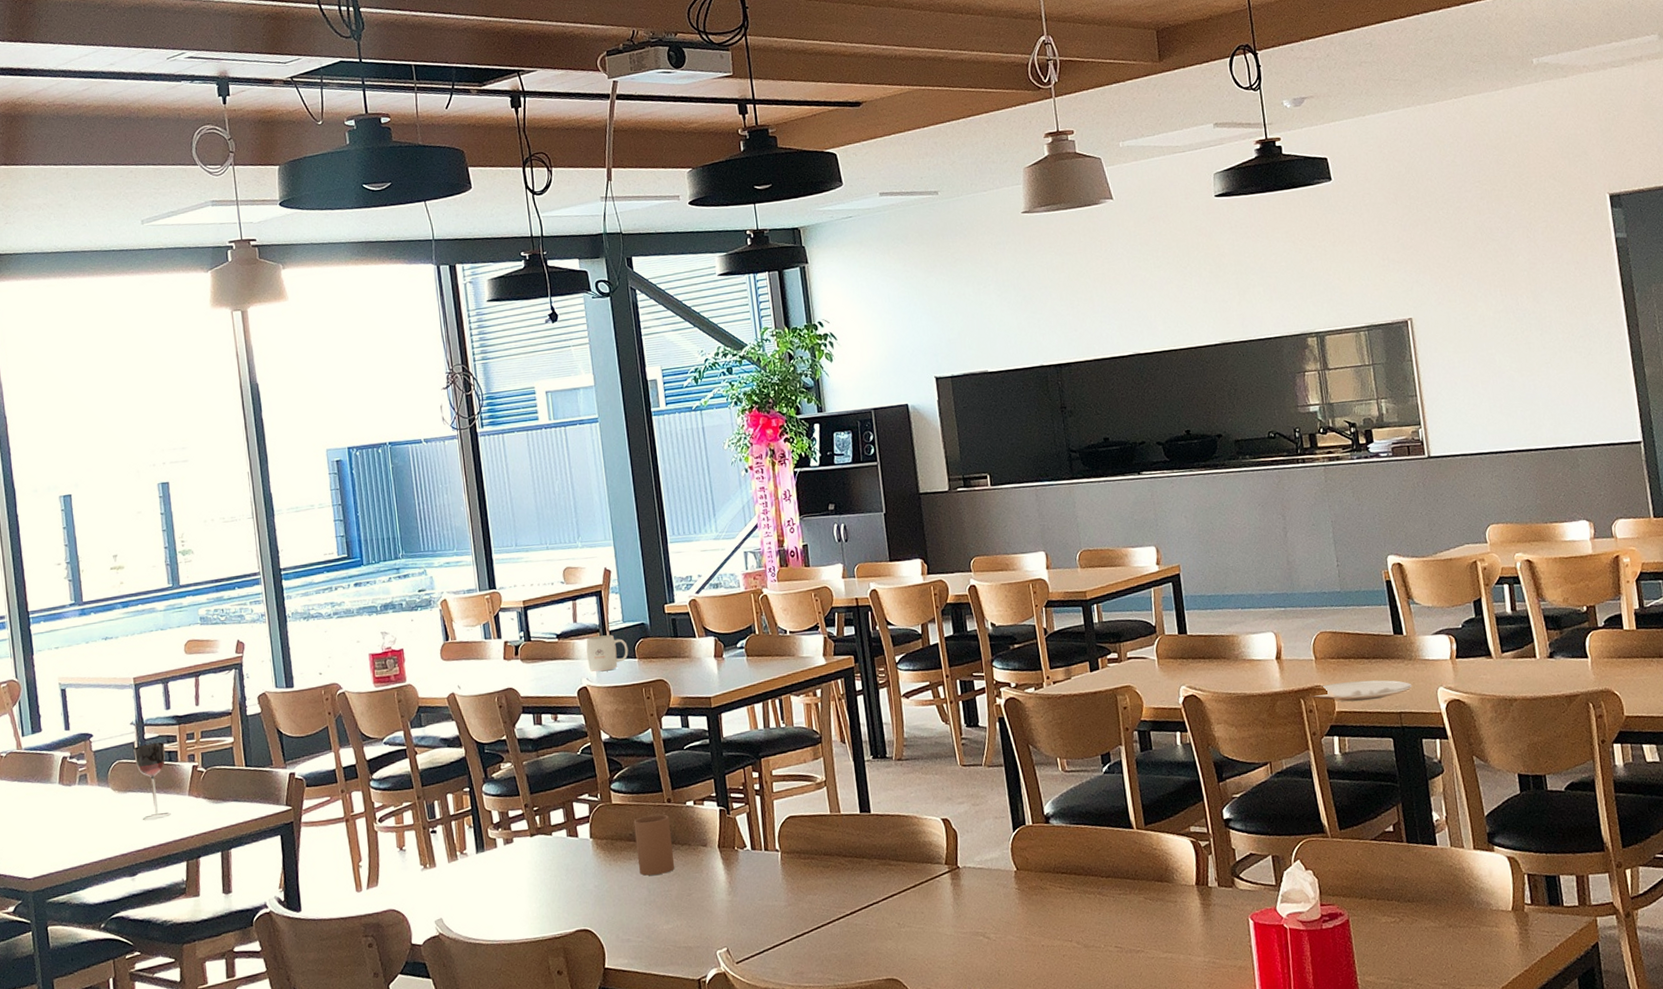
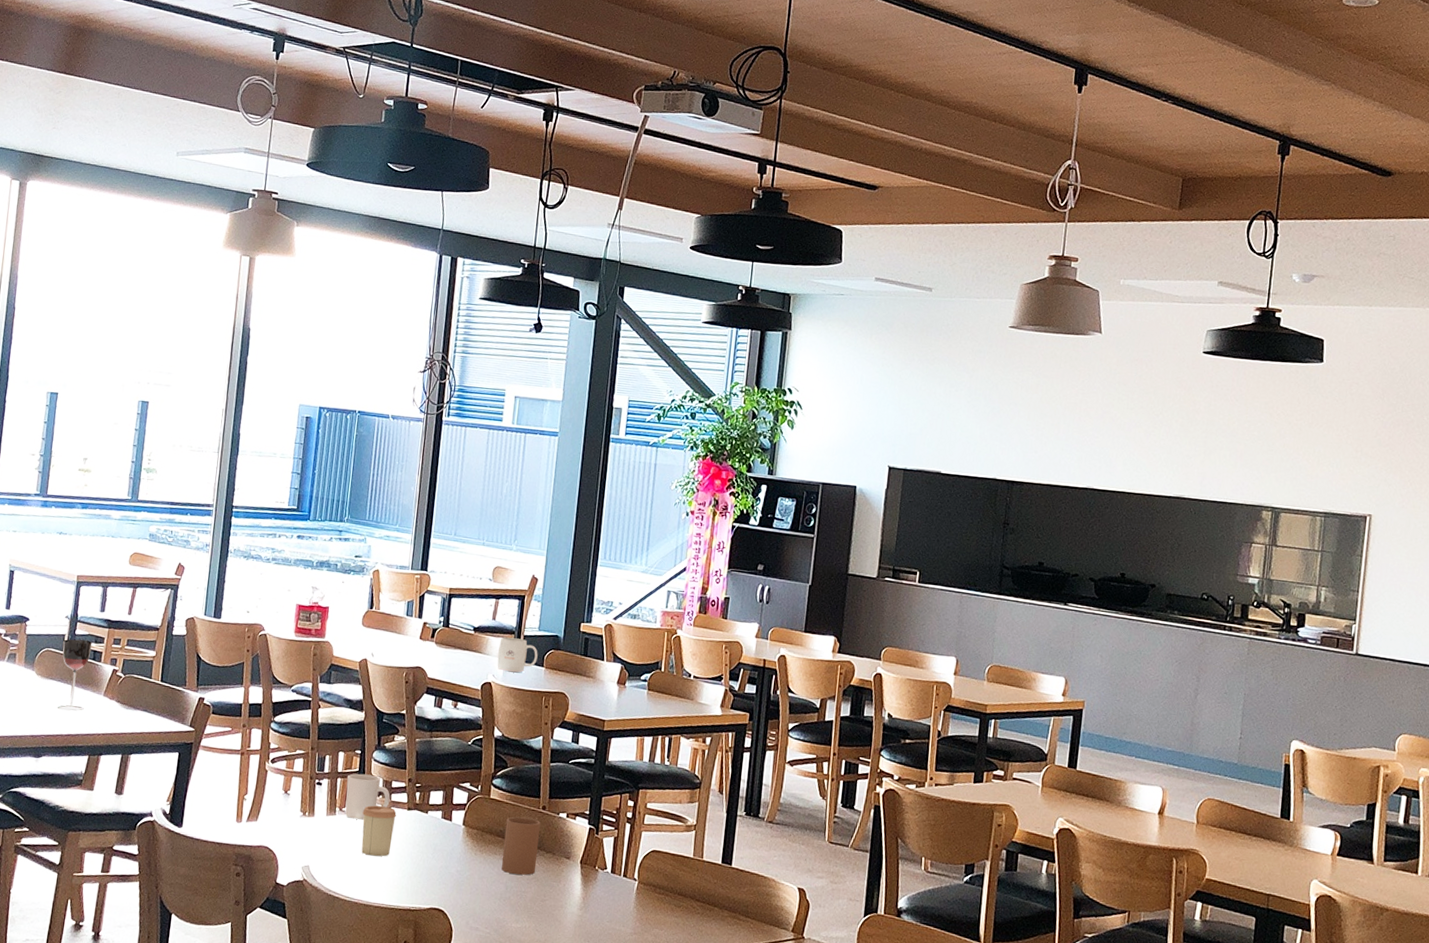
mug: none [461,809,511,860] -> present [345,773,391,820]
cup: none [485,838,522,893] -> present [361,805,397,857]
plate: present [1310,680,1413,702] -> none [1183,849,1287,877]

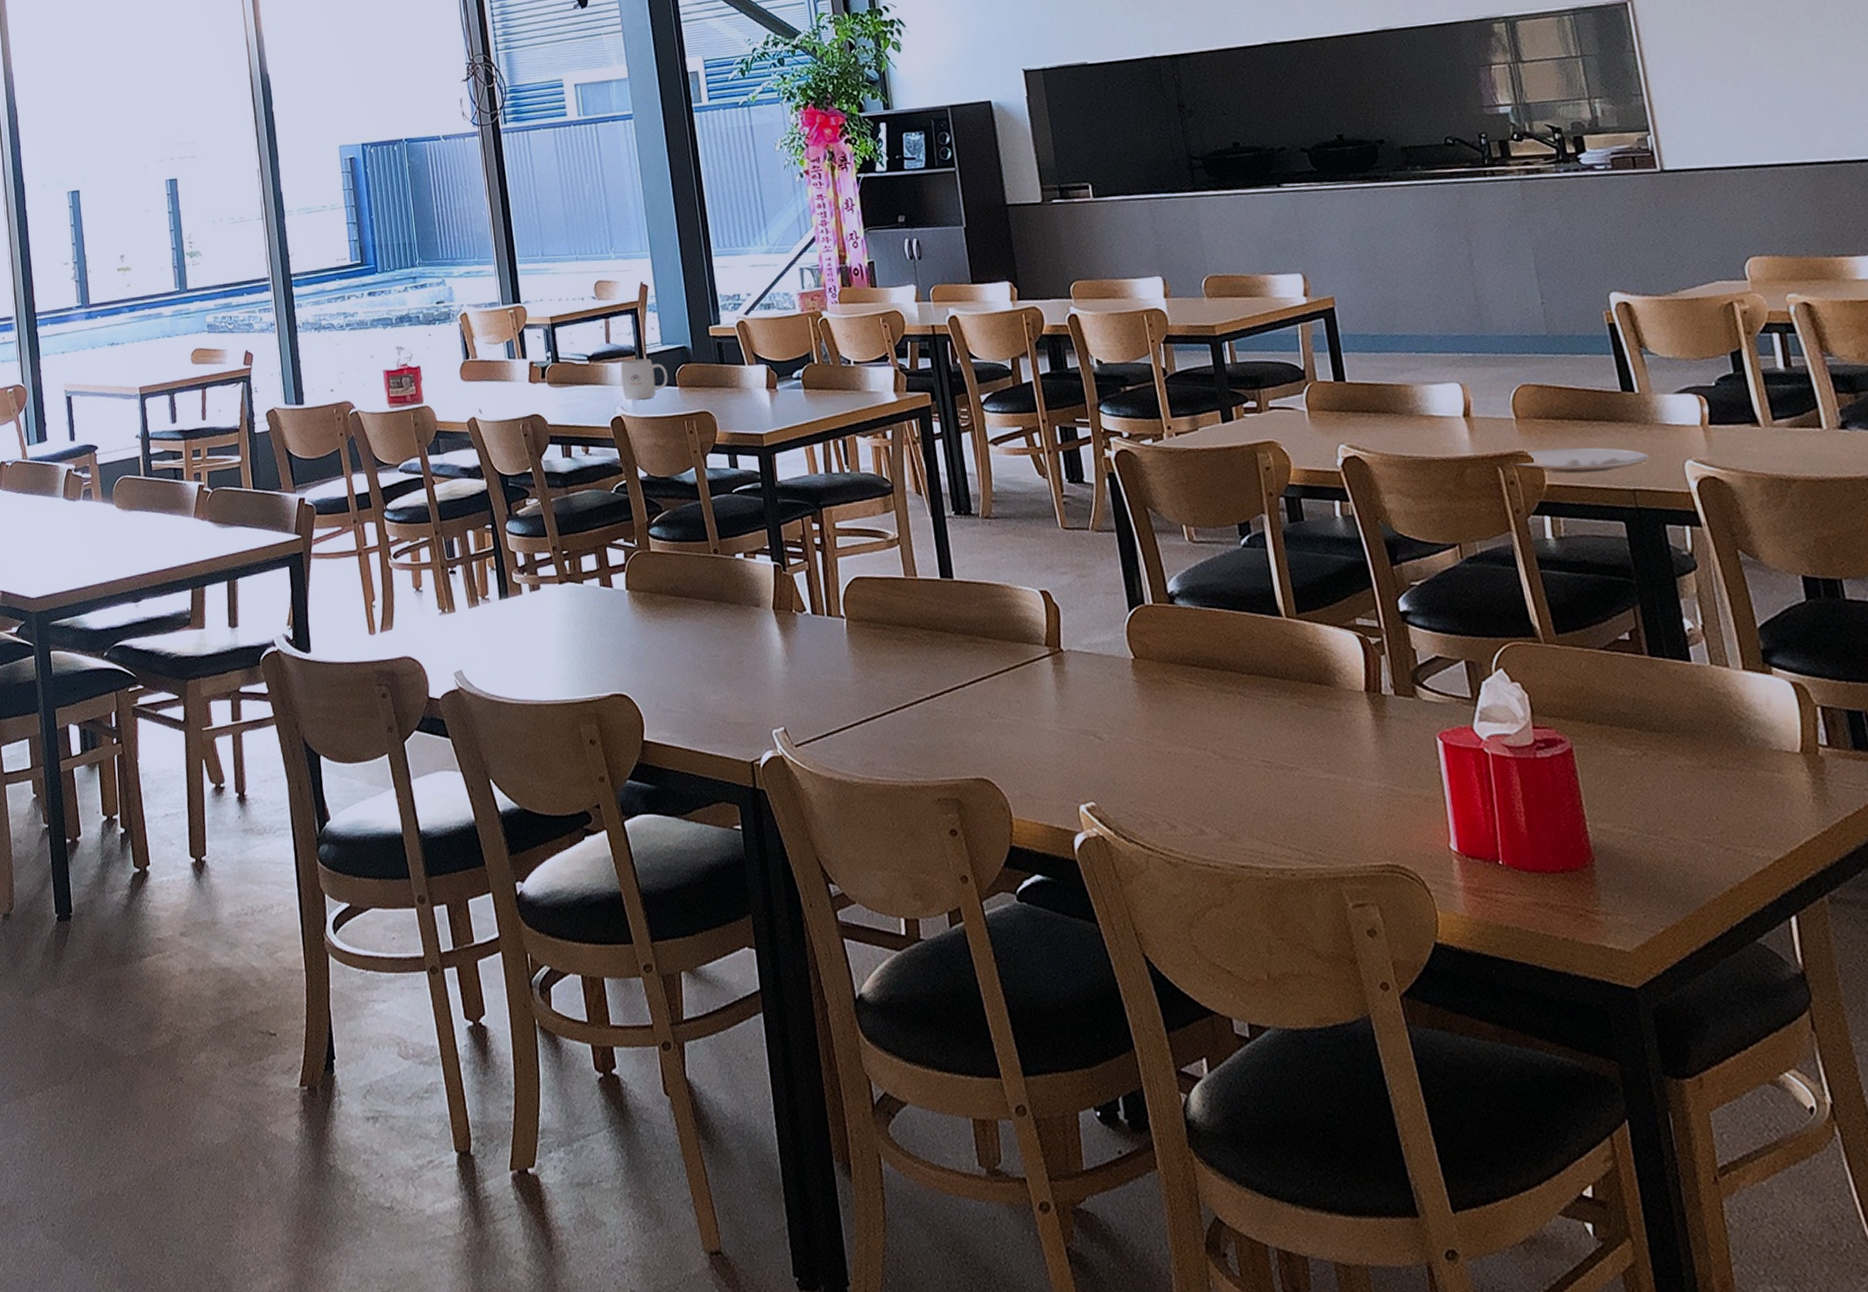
wineglass: present [58,639,92,711] -> none [138,458,176,543]
mug: present [345,773,391,820] -> none [483,550,537,606]
cup: present [361,805,397,857] -> none [508,584,550,646]
cup: present [501,816,540,875] -> none [675,567,723,637]
plate: none [1183,849,1287,877] -> present [1510,447,1650,474]

